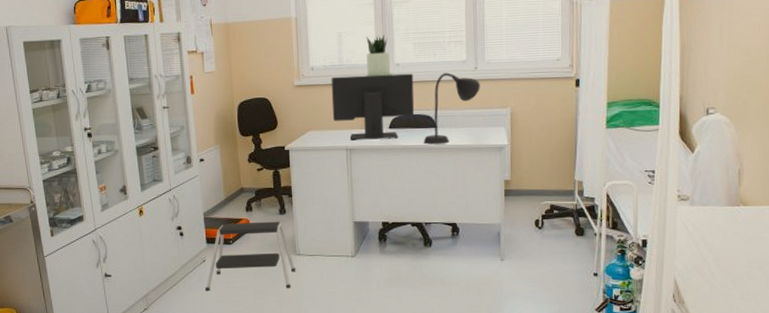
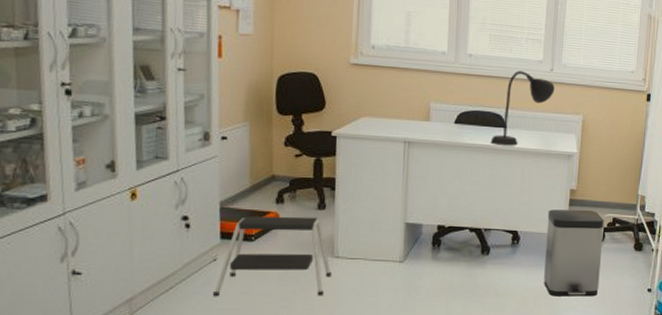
computer monitor: present [331,73,415,140] -> none [391,59,487,136]
planter: present [365,34,393,76] -> none [433,20,465,66]
pedal bin: none [484,198,542,283] -> present [544,209,604,297]

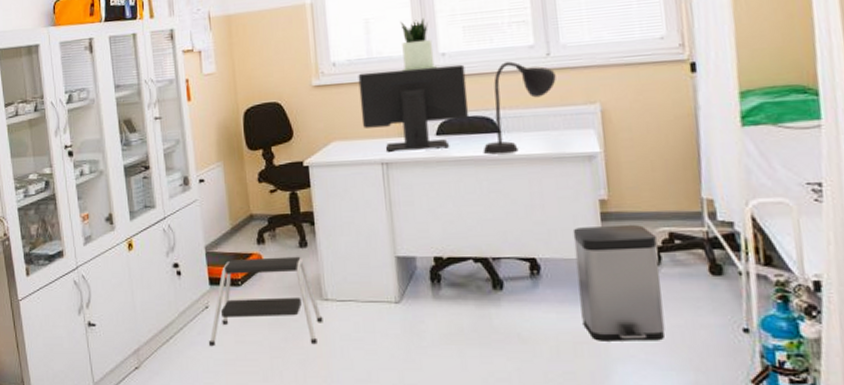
computer monitor: none [391,59,487,136] -> present [358,64,469,152]
planter: none [433,20,465,66] -> present [400,17,438,71]

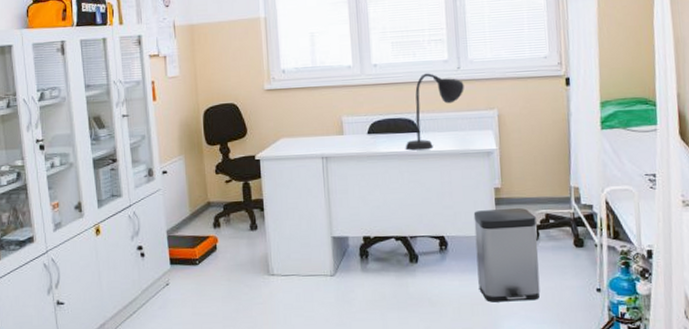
step stool: present [208,256,323,347] -> none [168,238,270,319]
computer monitor: present [358,64,469,152] -> none [304,74,395,148]
planter: present [400,17,438,71] -> none [340,33,371,79]

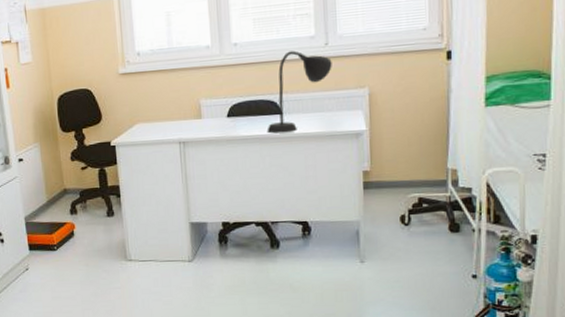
pedal bin: present [473,207,540,302] -> none [339,191,410,289]

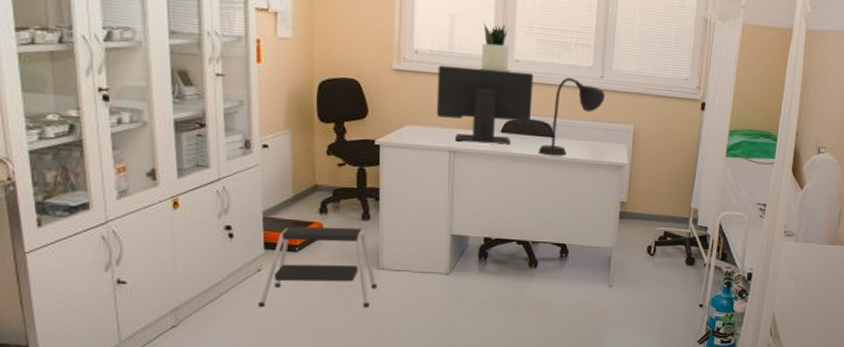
step stool: none [28,224,127,302] -> present [257,226,377,308]
computer monitor: none [160,53,256,132] -> present [436,65,534,145]
planter: none [198,10,230,60] -> present [478,23,511,72]

